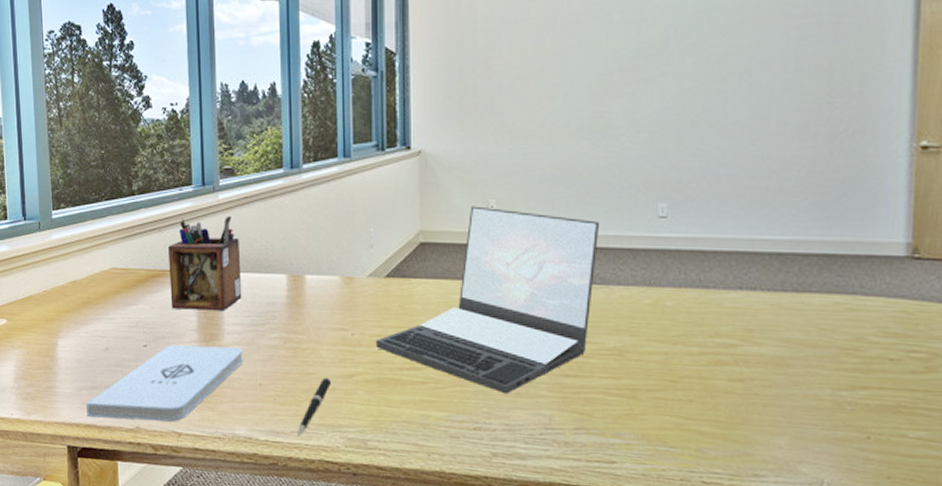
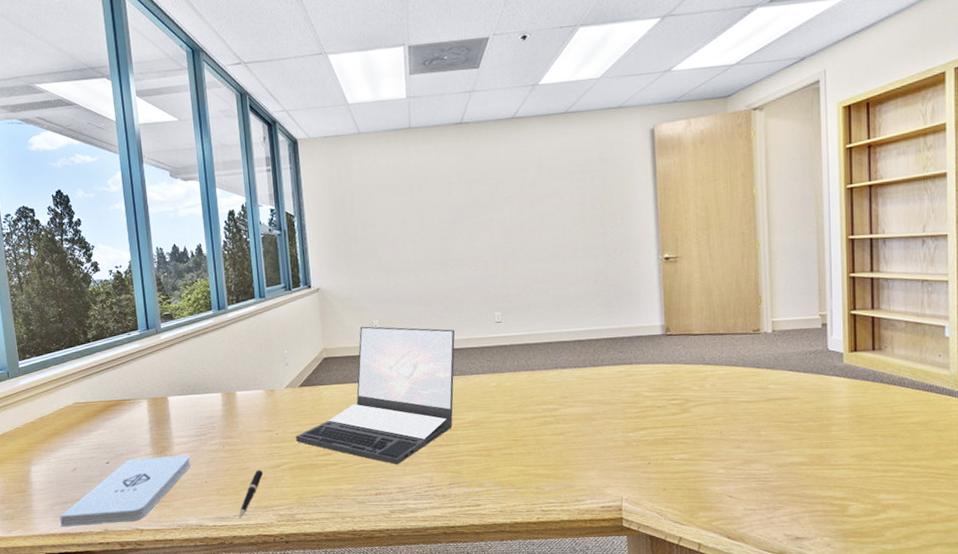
desk organizer: present [168,215,242,311] -> none [122,351,186,430]

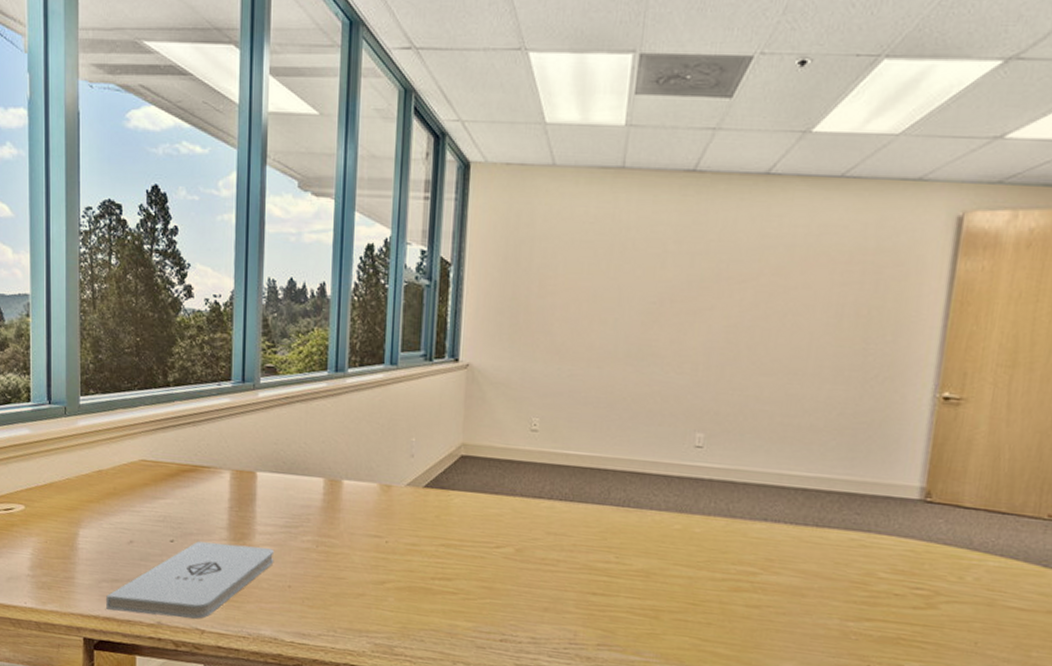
pen: present [238,470,264,519] -> none [323,582,363,640]
laptop: present [296,326,455,465] -> none [410,422,639,609]

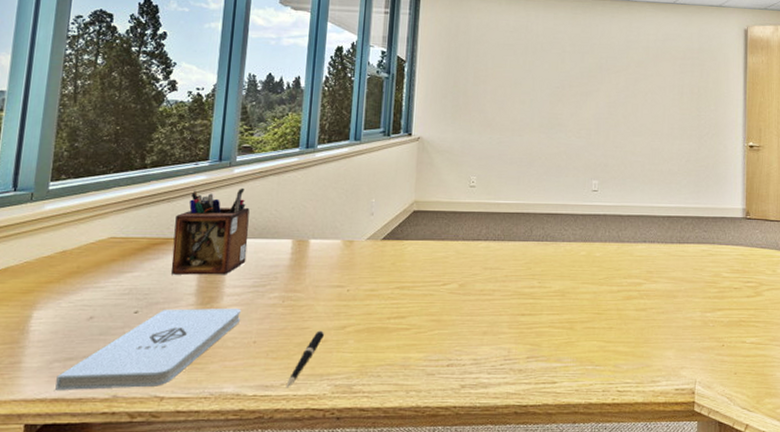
desk organizer: none [201,414,277,510] -> present [170,187,250,275]
pen: none [323,582,363,640] -> present [286,330,325,388]

